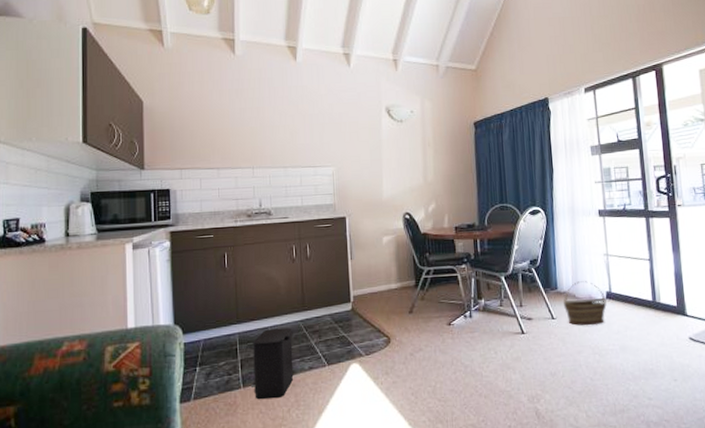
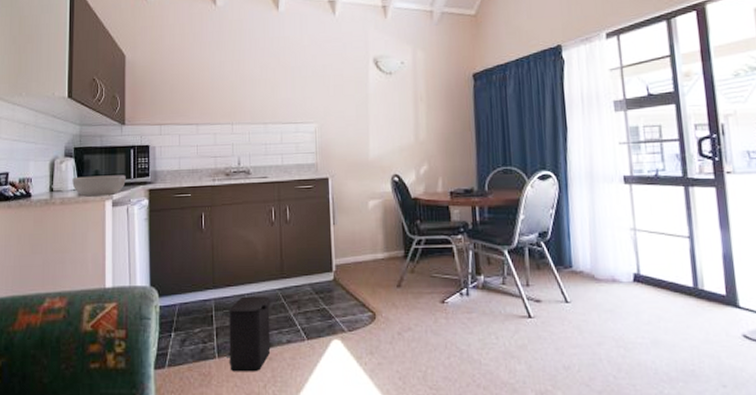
bowl: none [89,218,146,241] -> present [72,175,126,197]
basket: present [563,281,607,326] -> none [578,259,634,313]

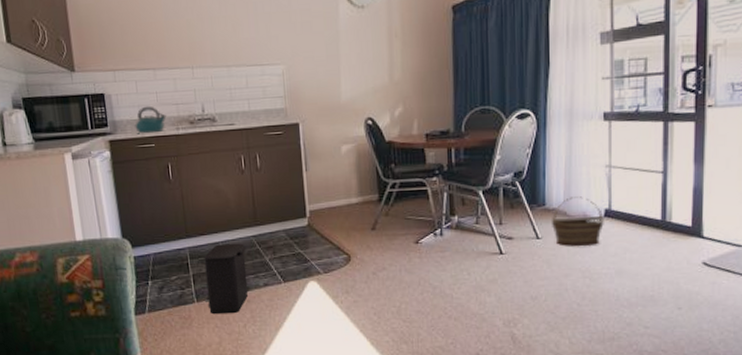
bowl: present [72,175,126,197] -> none [25,126,84,150]
kettle: none [174,158,204,184] -> present [135,105,167,134]
basket: none [578,259,634,313] -> present [551,196,604,247]

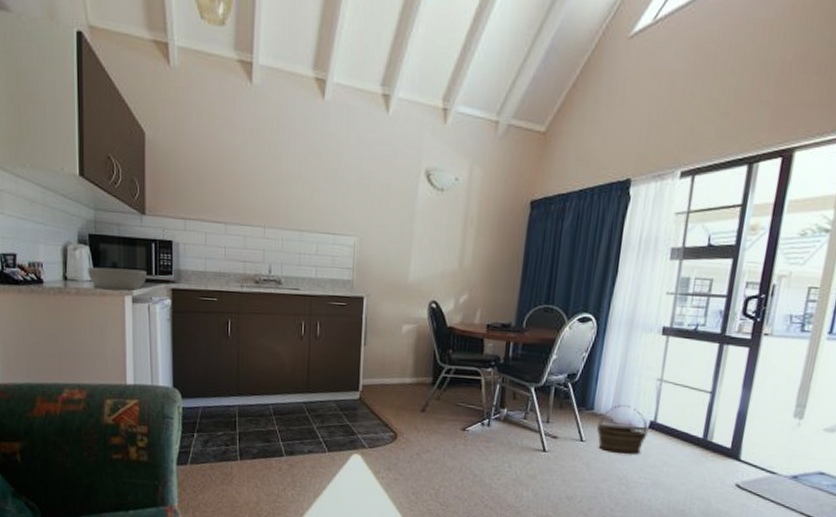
bowl: none [25,126,84,150] -> present [88,267,147,292]
kettle: present [135,105,167,134] -> none [199,259,232,288]
pedal bin: present [204,243,248,314] -> none [247,406,295,476]

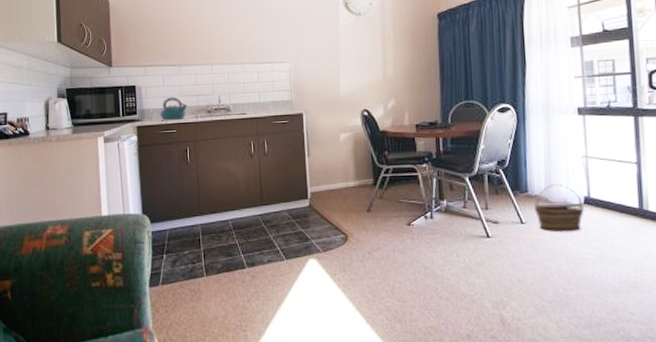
bowl: present [88,267,147,292] -> none [66,113,116,134]
kettle: none [199,259,232,288] -> present [160,96,188,121]

